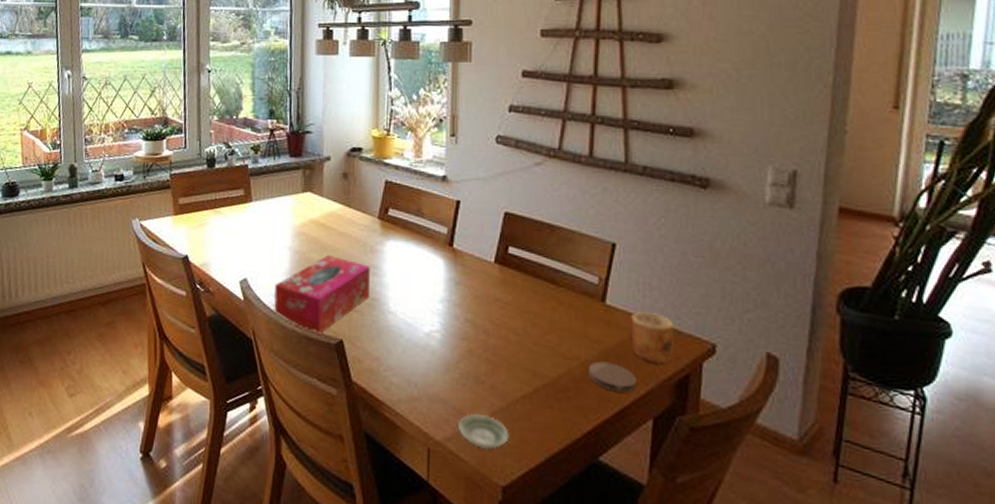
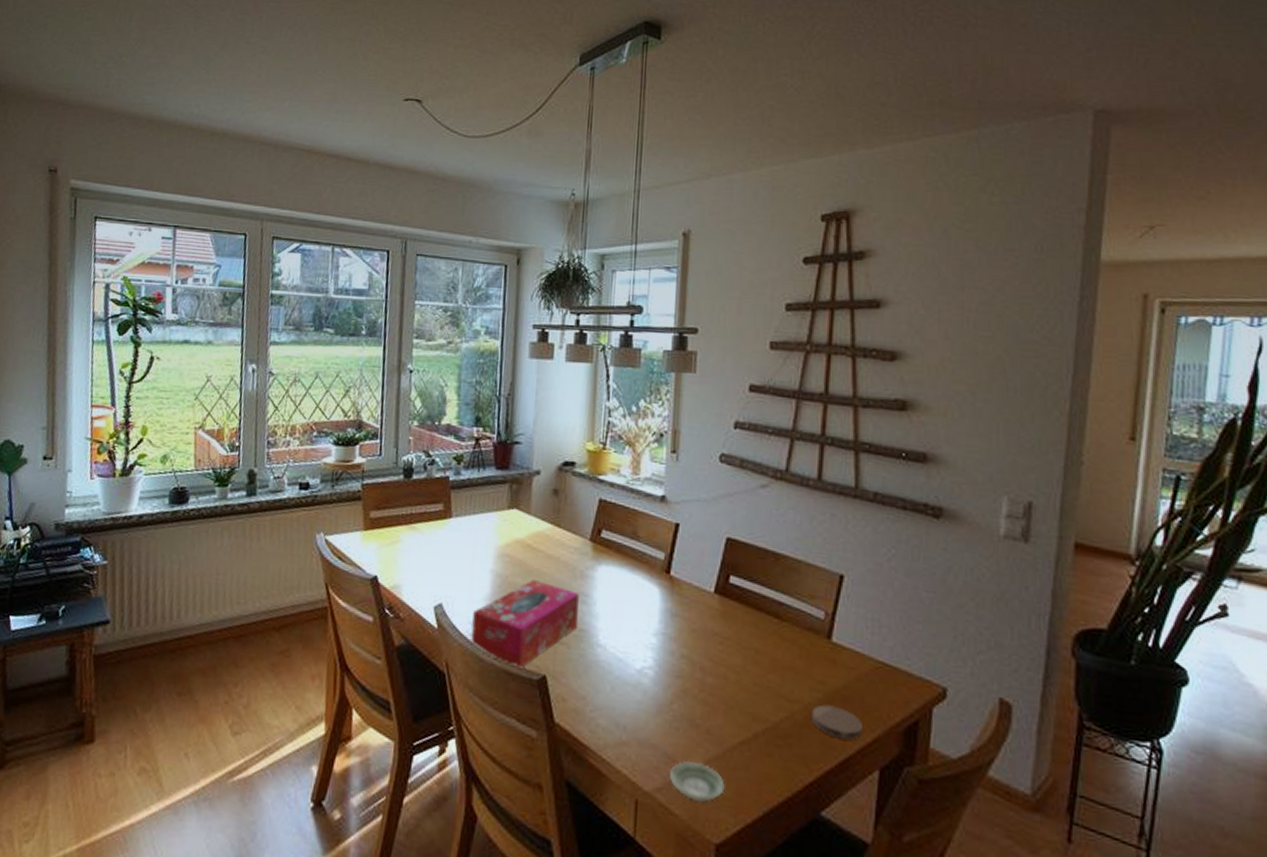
cup: present [631,310,675,364] -> none [858,649,904,709]

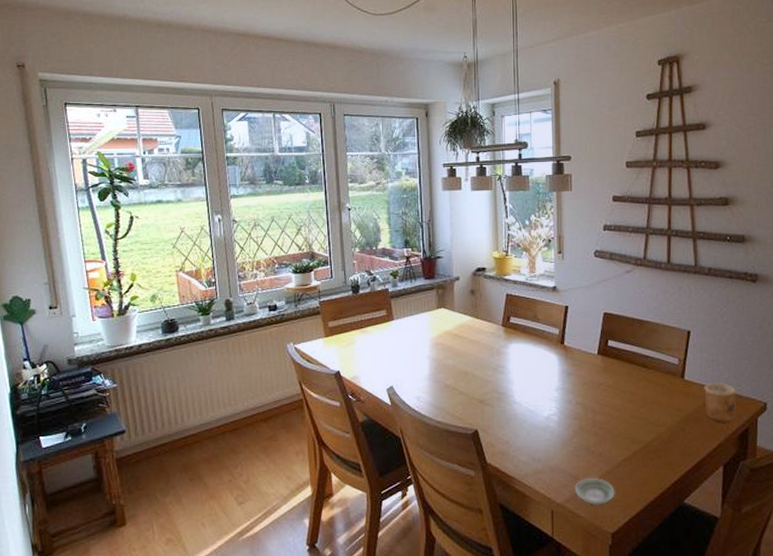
tissue box: present [470,580,579,670] -> none [418,360,498,428]
coaster: present [811,704,862,741] -> none [673,425,710,448]
cup: none [858,649,904,709] -> present [704,382,737,422]

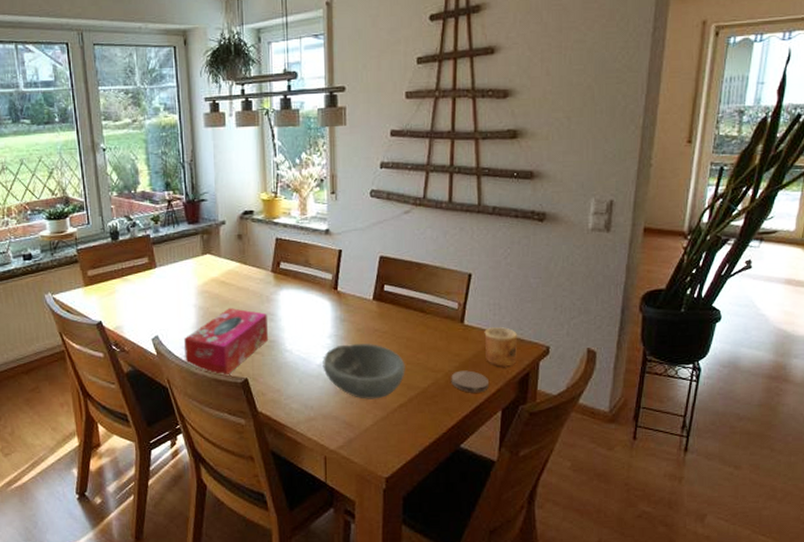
tissue box: none [418,360,498,428] -> present [184,308,268,377]
bowl: none [550,397,629,453] -> present [322,344,405,399]
saucer: present [575,477,615,506] -> none [349,423,390,452]
coaster: none [673,425,710,448] -> present [451,370,489,393]

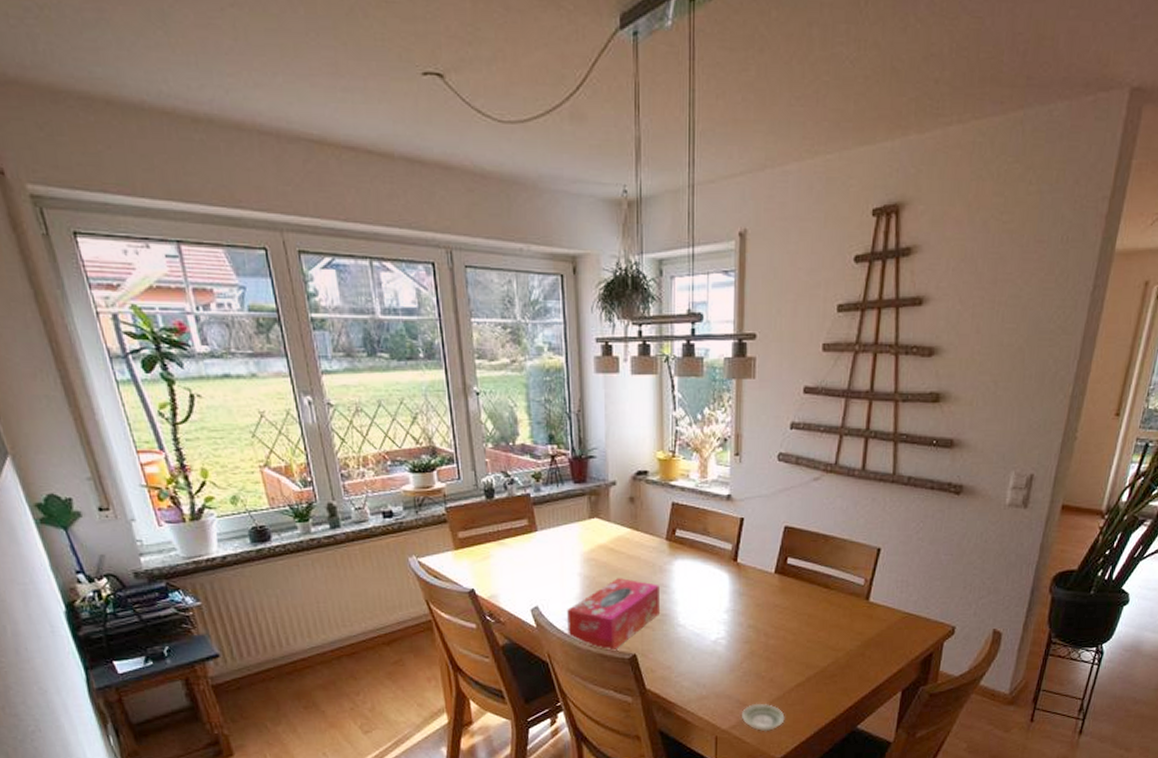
bowl: present [322,344,405,399] -> none [718,620,805,678]
saucer: none [349,423,390,452] -> present [742,703,785,732]
coaster: present [451,370,489,393] -> none [852,649,891,673]
cup: present [484,326,518,367] -> none [889,604,924,647]

